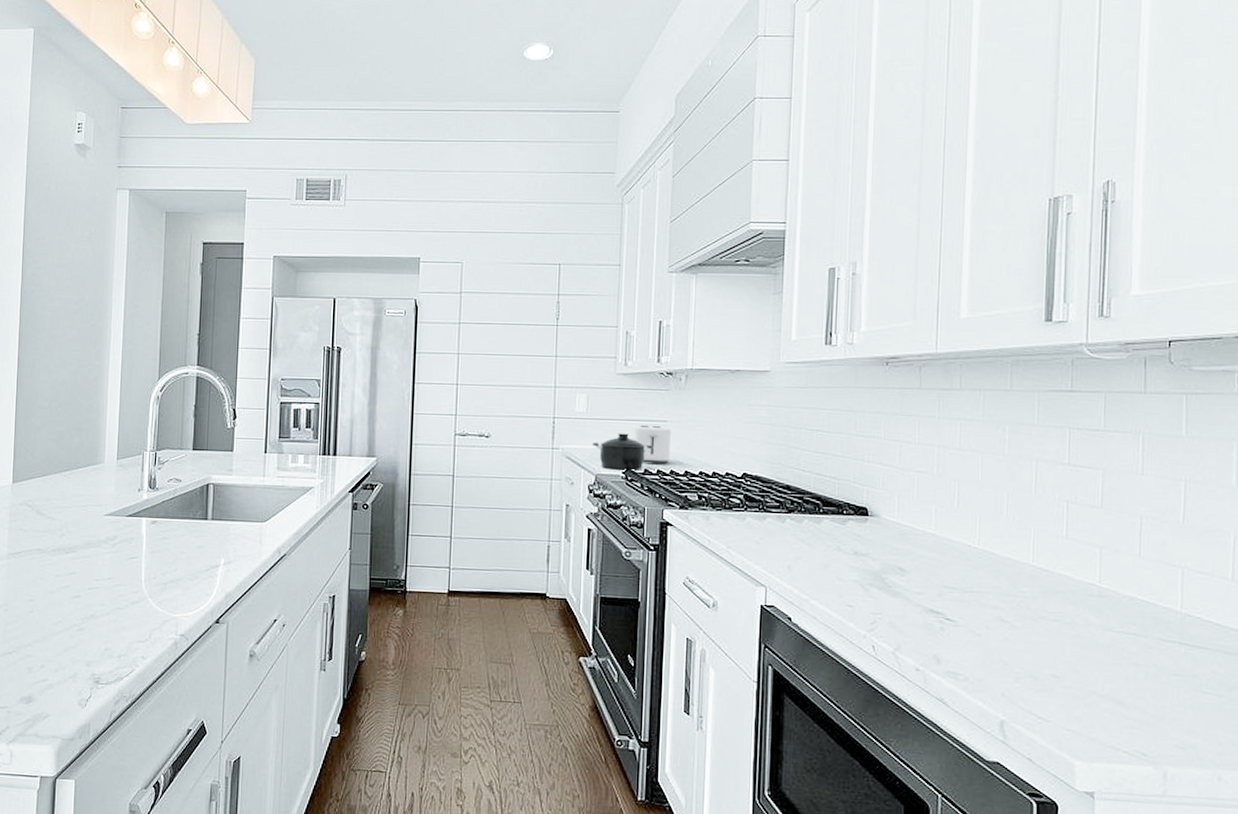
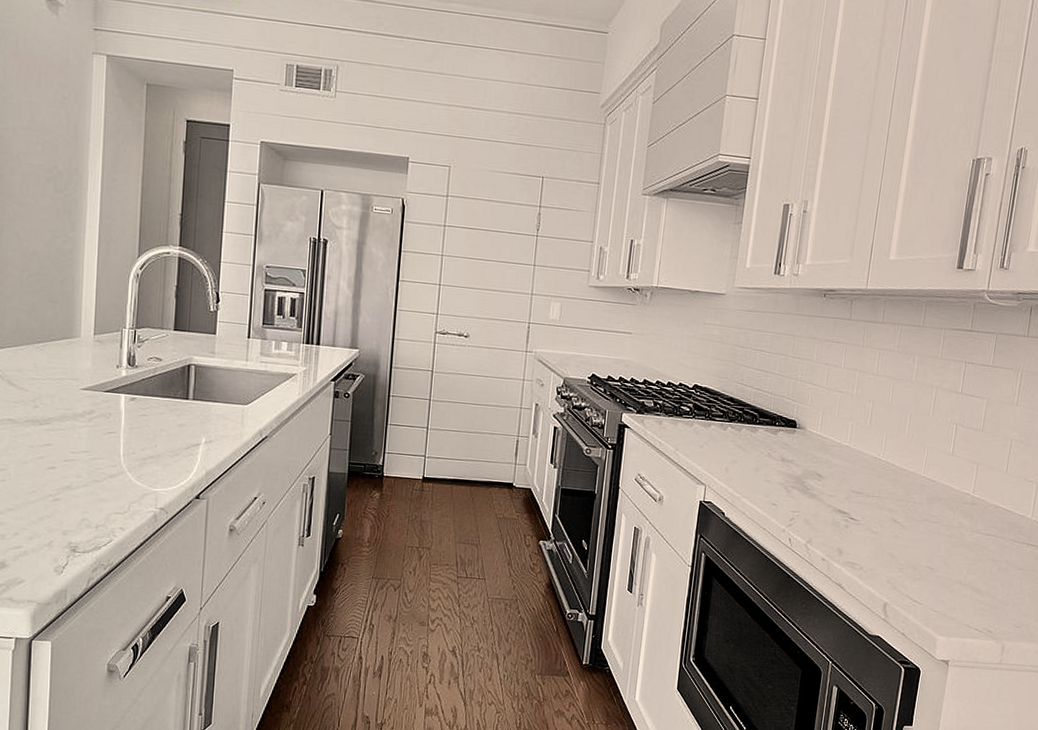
saucepan: present [592,433,653,471] -> none [563,341,618,377]
toaster: present [631,424,671,465] -> none [598,334,634,373]

